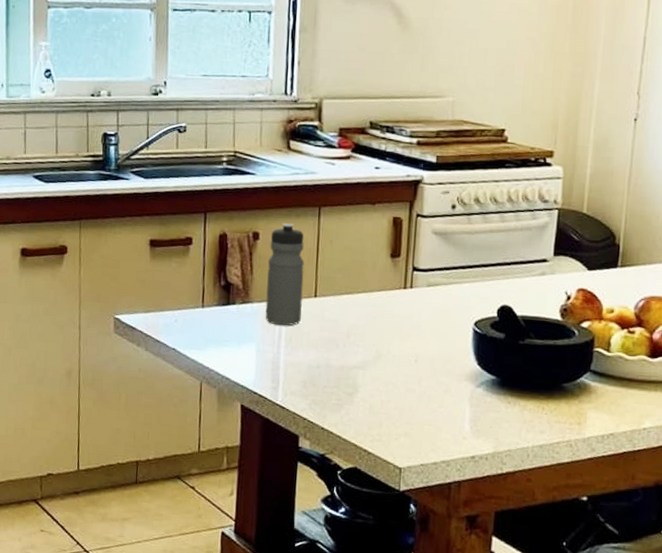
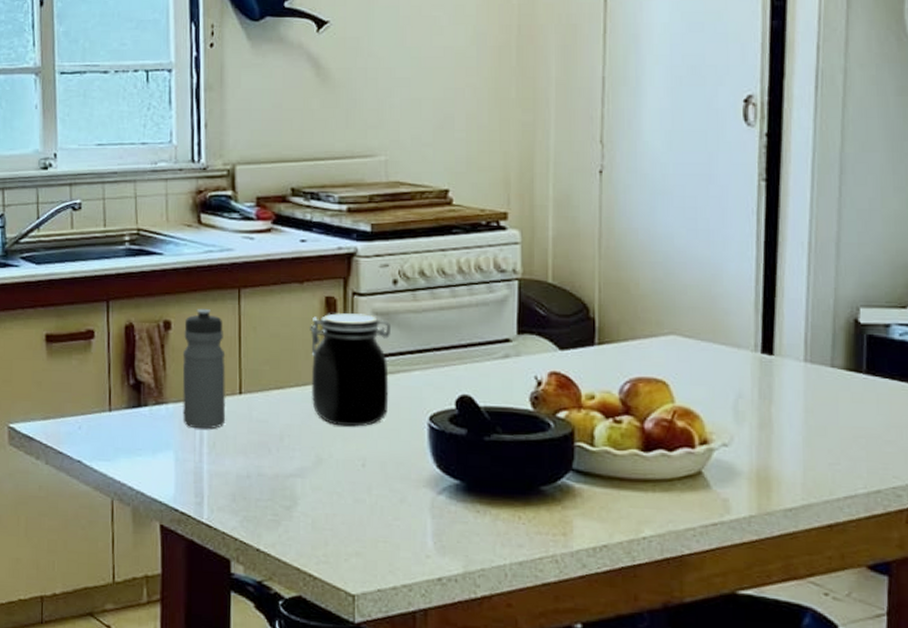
jar: none [376,231,448,329] -> present [310,313,392,427]

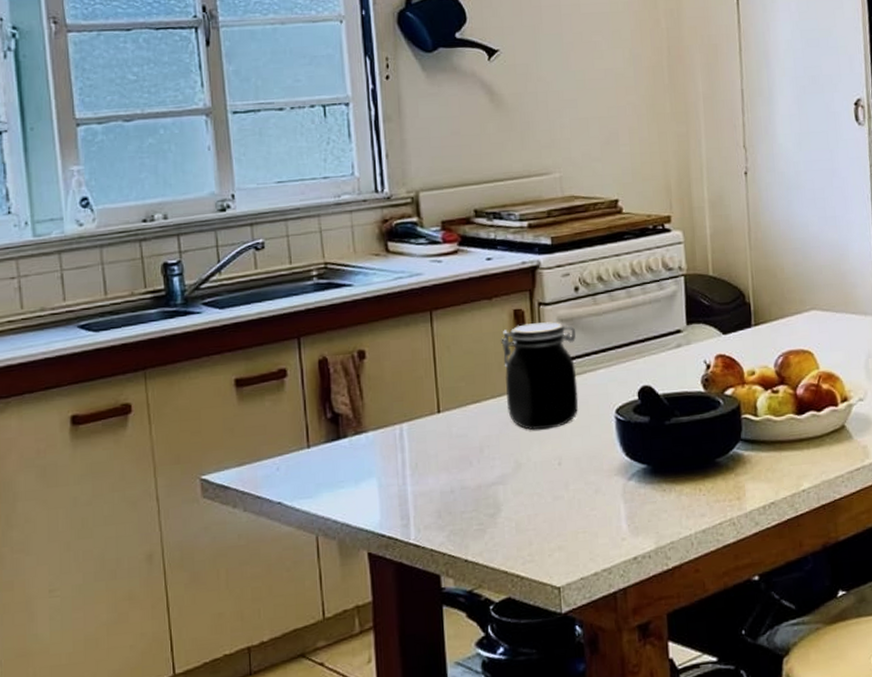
water bottle: present [182,308,226,429] -> none [379,333,425,453]

